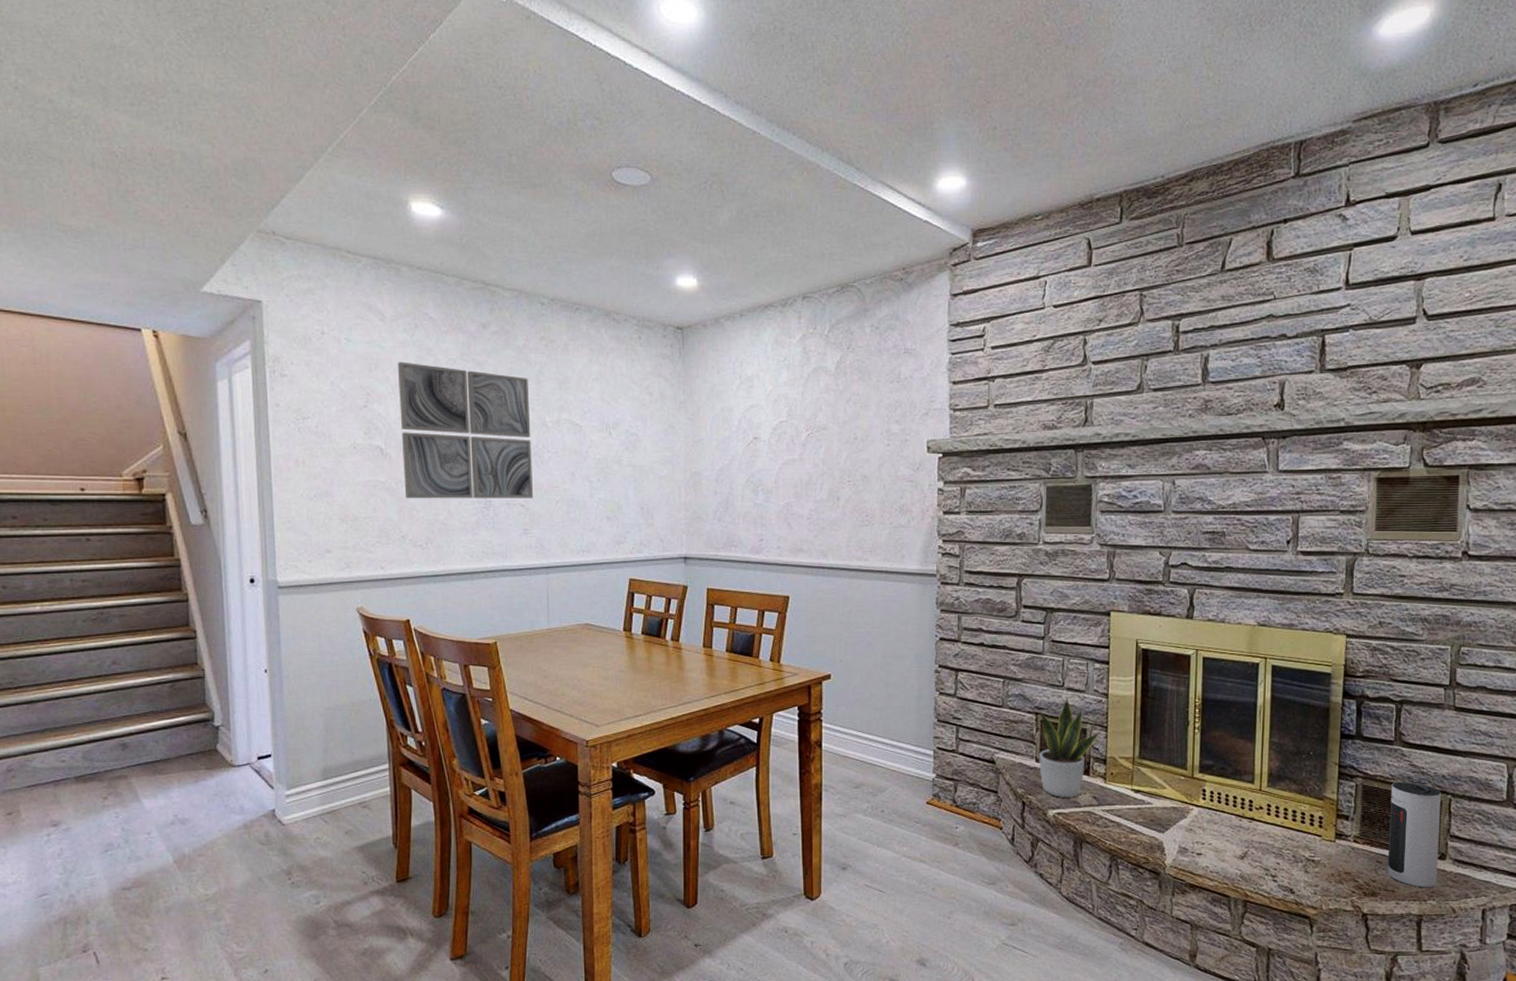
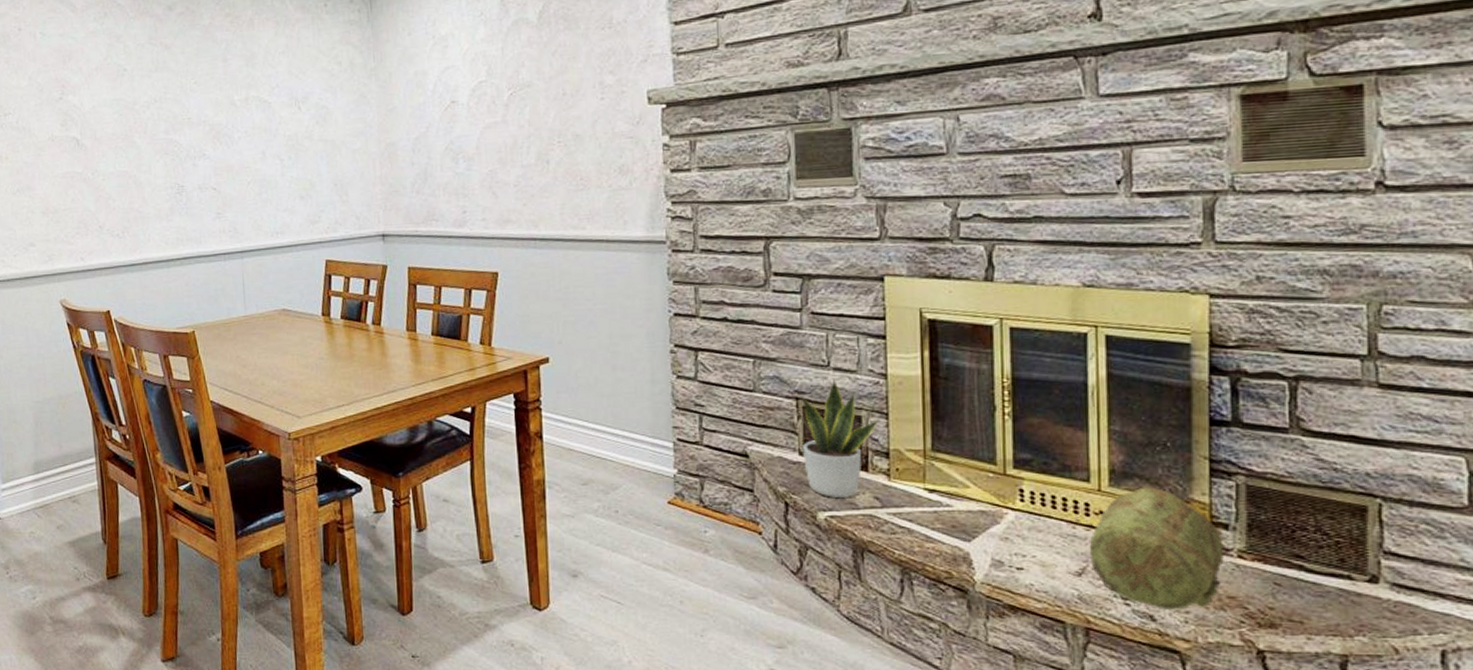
wall art: present [397,361,534,499] -> none [89,51,226,189]
rock: none [1250,787,1344,884] -> present [1089,487,1224,610]
speaker: present [1387,781,1442,888] -> none [1289,480,1368,620]

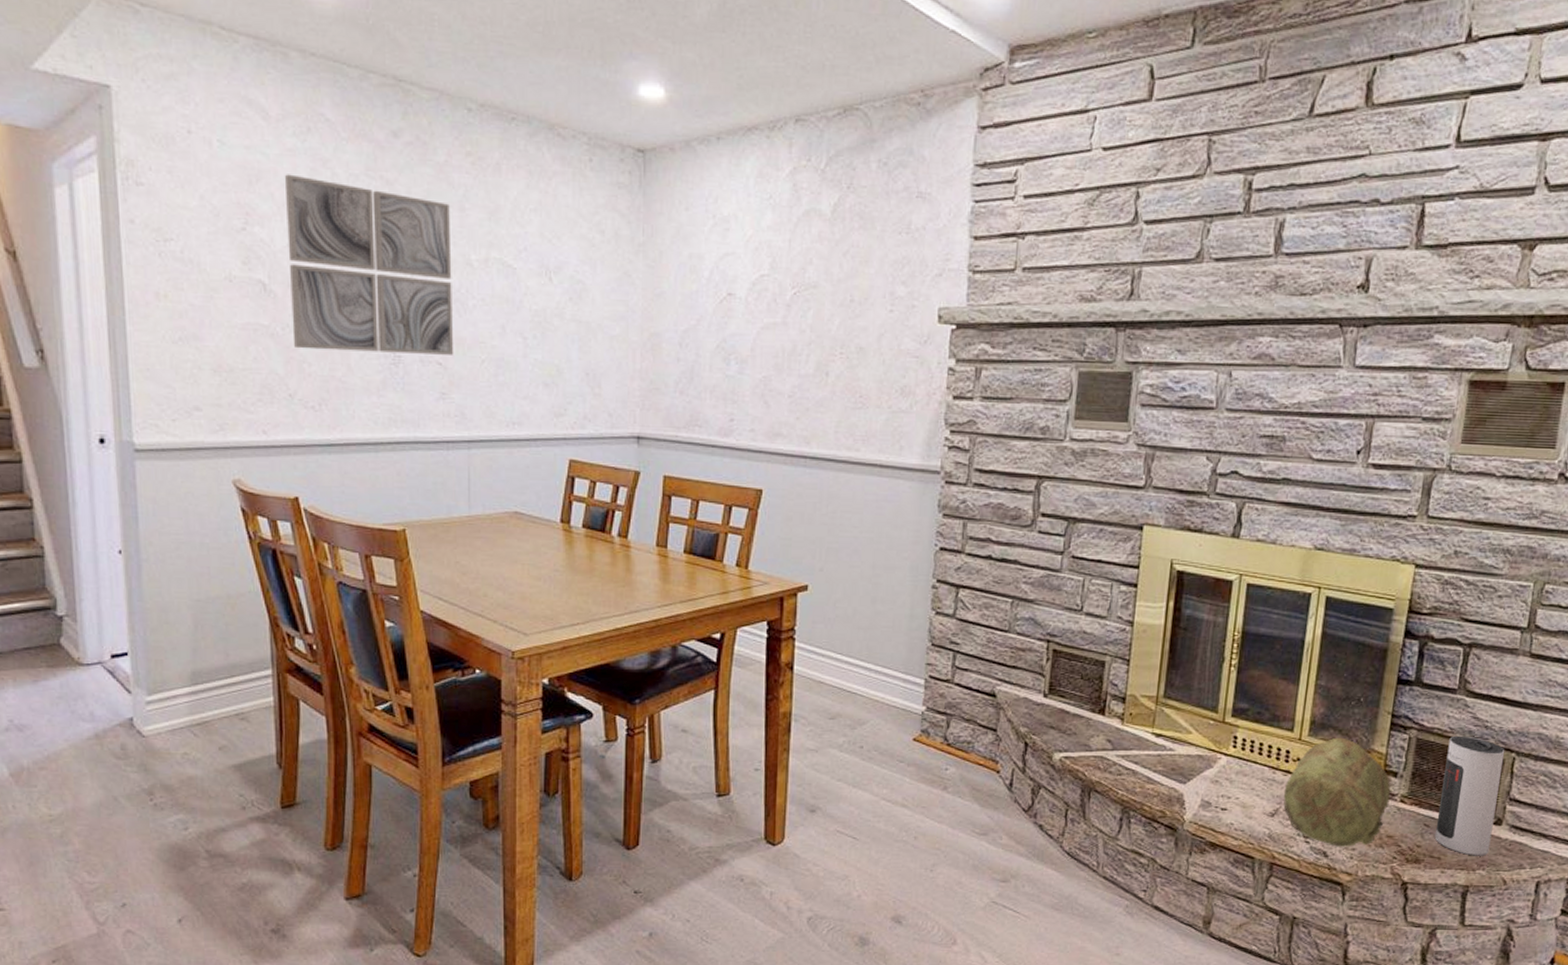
wall art: none [89,51,226,189] -> present [284,174,454,355]
potted plant: present [786,378,879,497] -> none [1037,623,1121,739]
speaker: none [1289,480,1368,620] -> present [1434,735,1505,856]

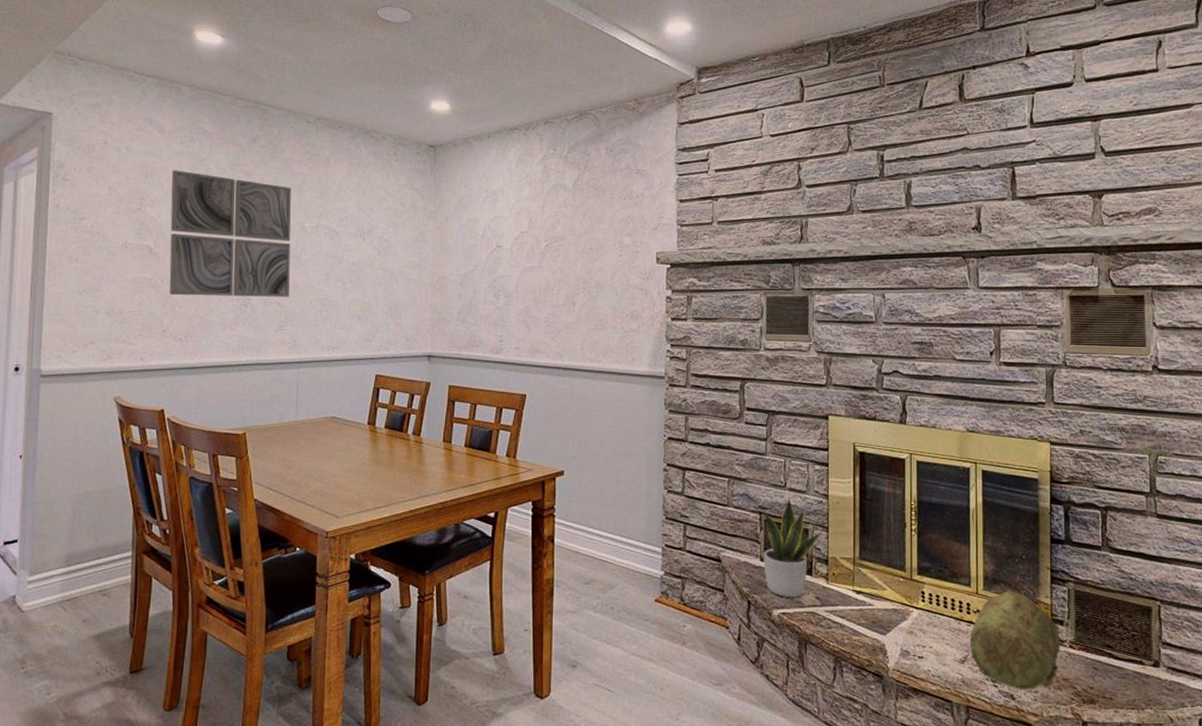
potted plant: none [1037,623,1121,739] -> present [752,497,822,597]
speaker: present [1434,735,1505,856] -> none [1102,587,1153,696]

